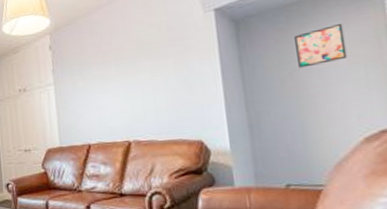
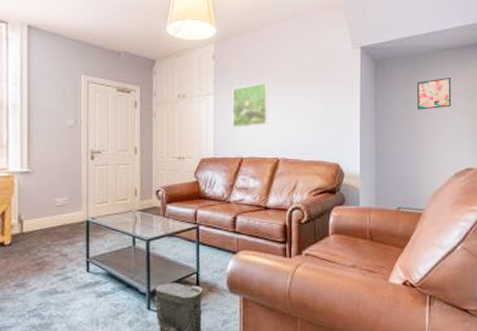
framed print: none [72,64,115,115] -> present [232,82,268,128]

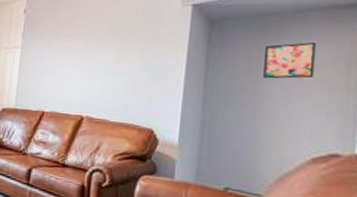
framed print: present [232,82,268,128] -> none [36,38,79,82]

